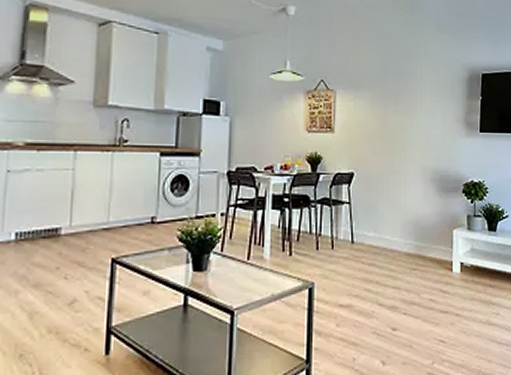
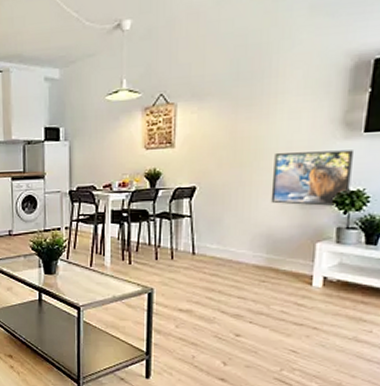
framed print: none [416,145,475,197] -> present [270,150,355,207]

